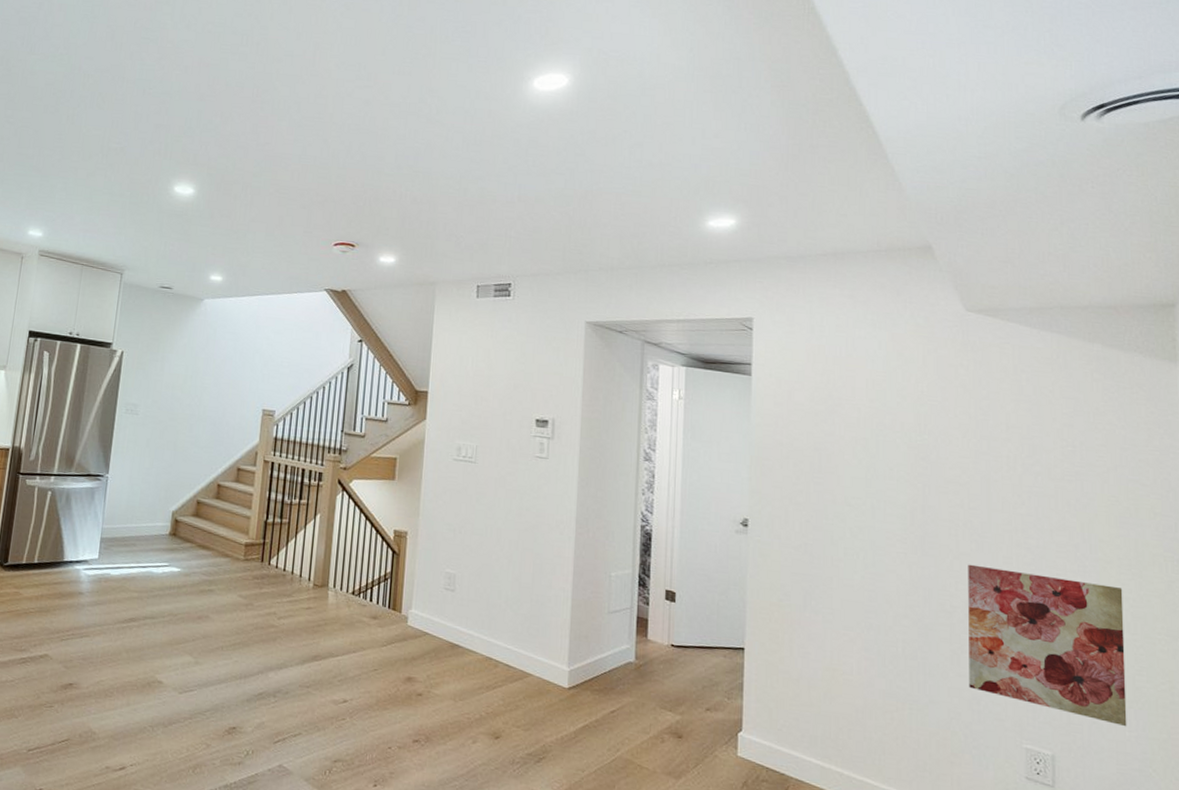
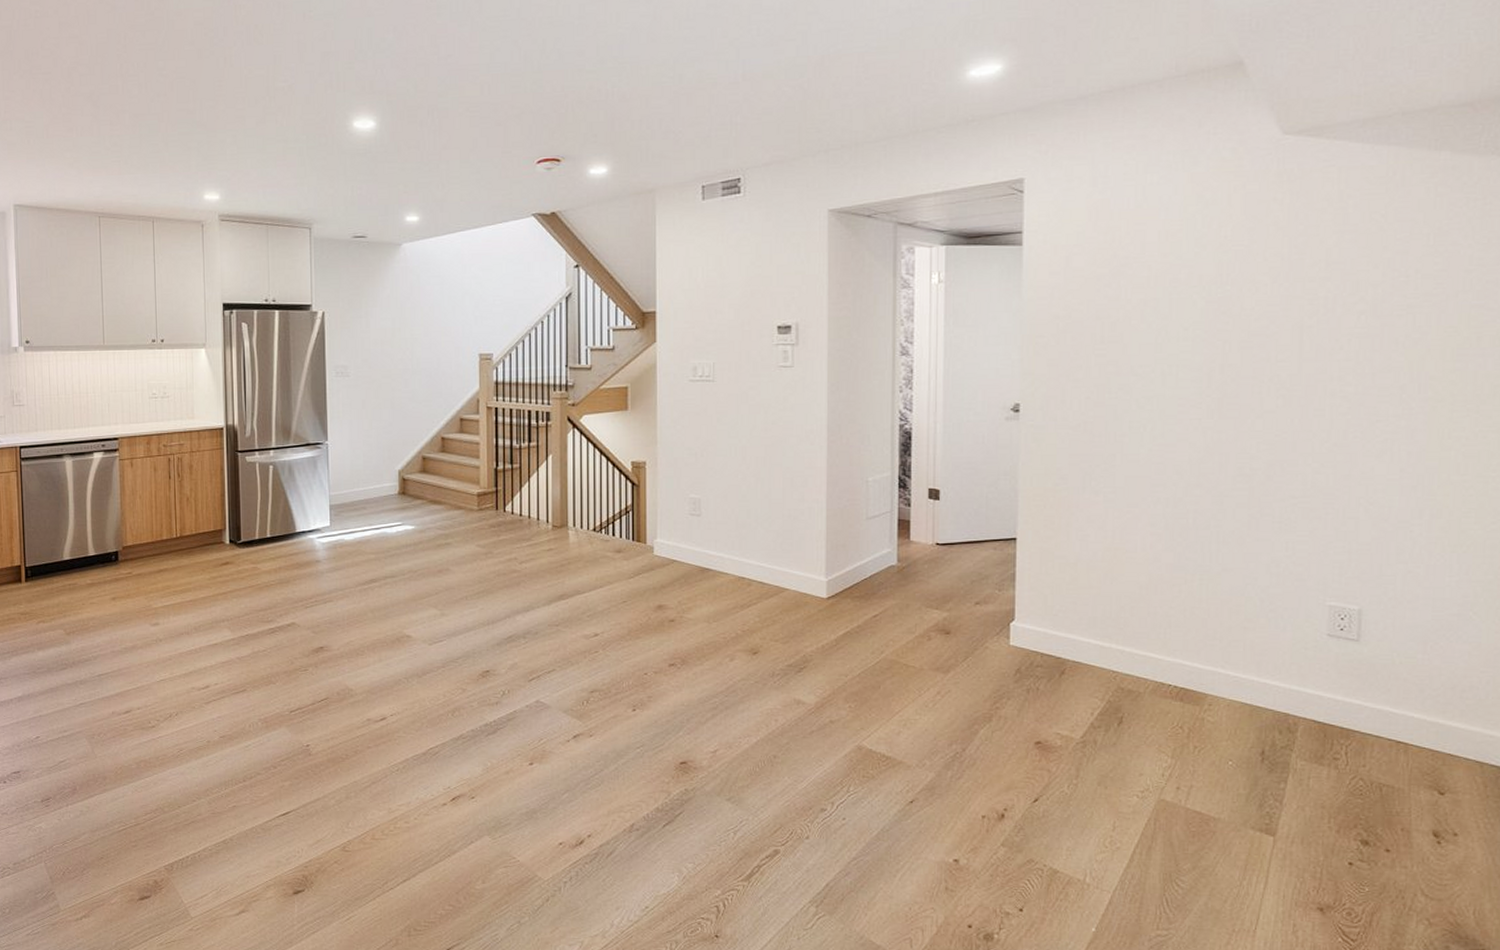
wall art: present [968,564,1127,727] -> none [1268,422,1454,573]

